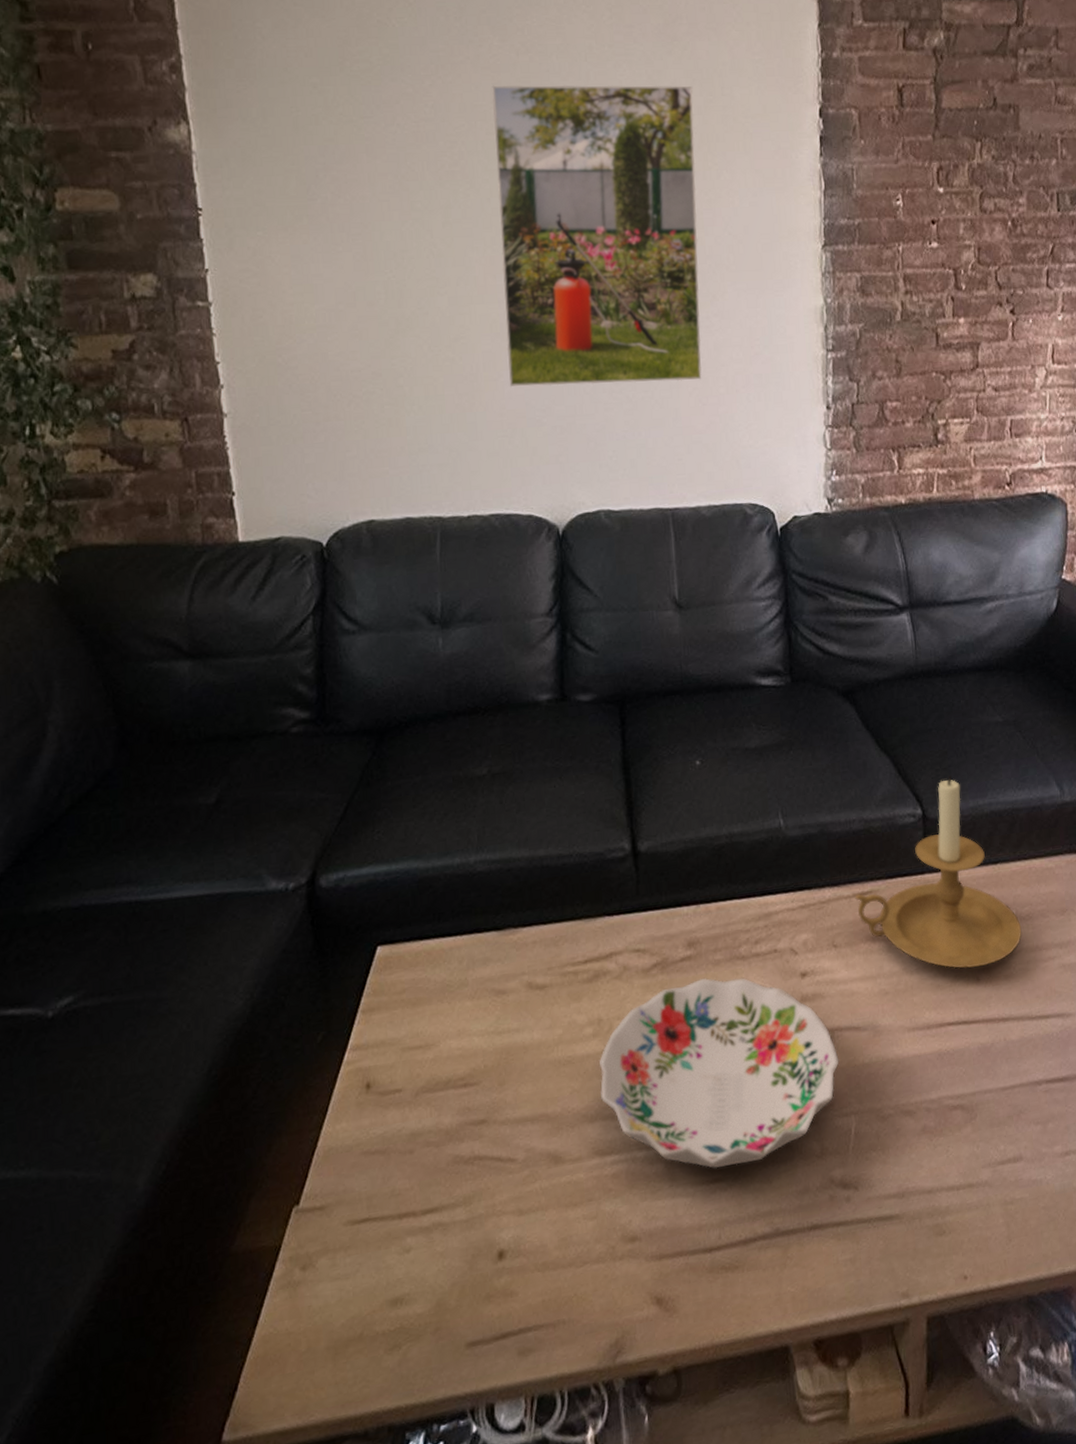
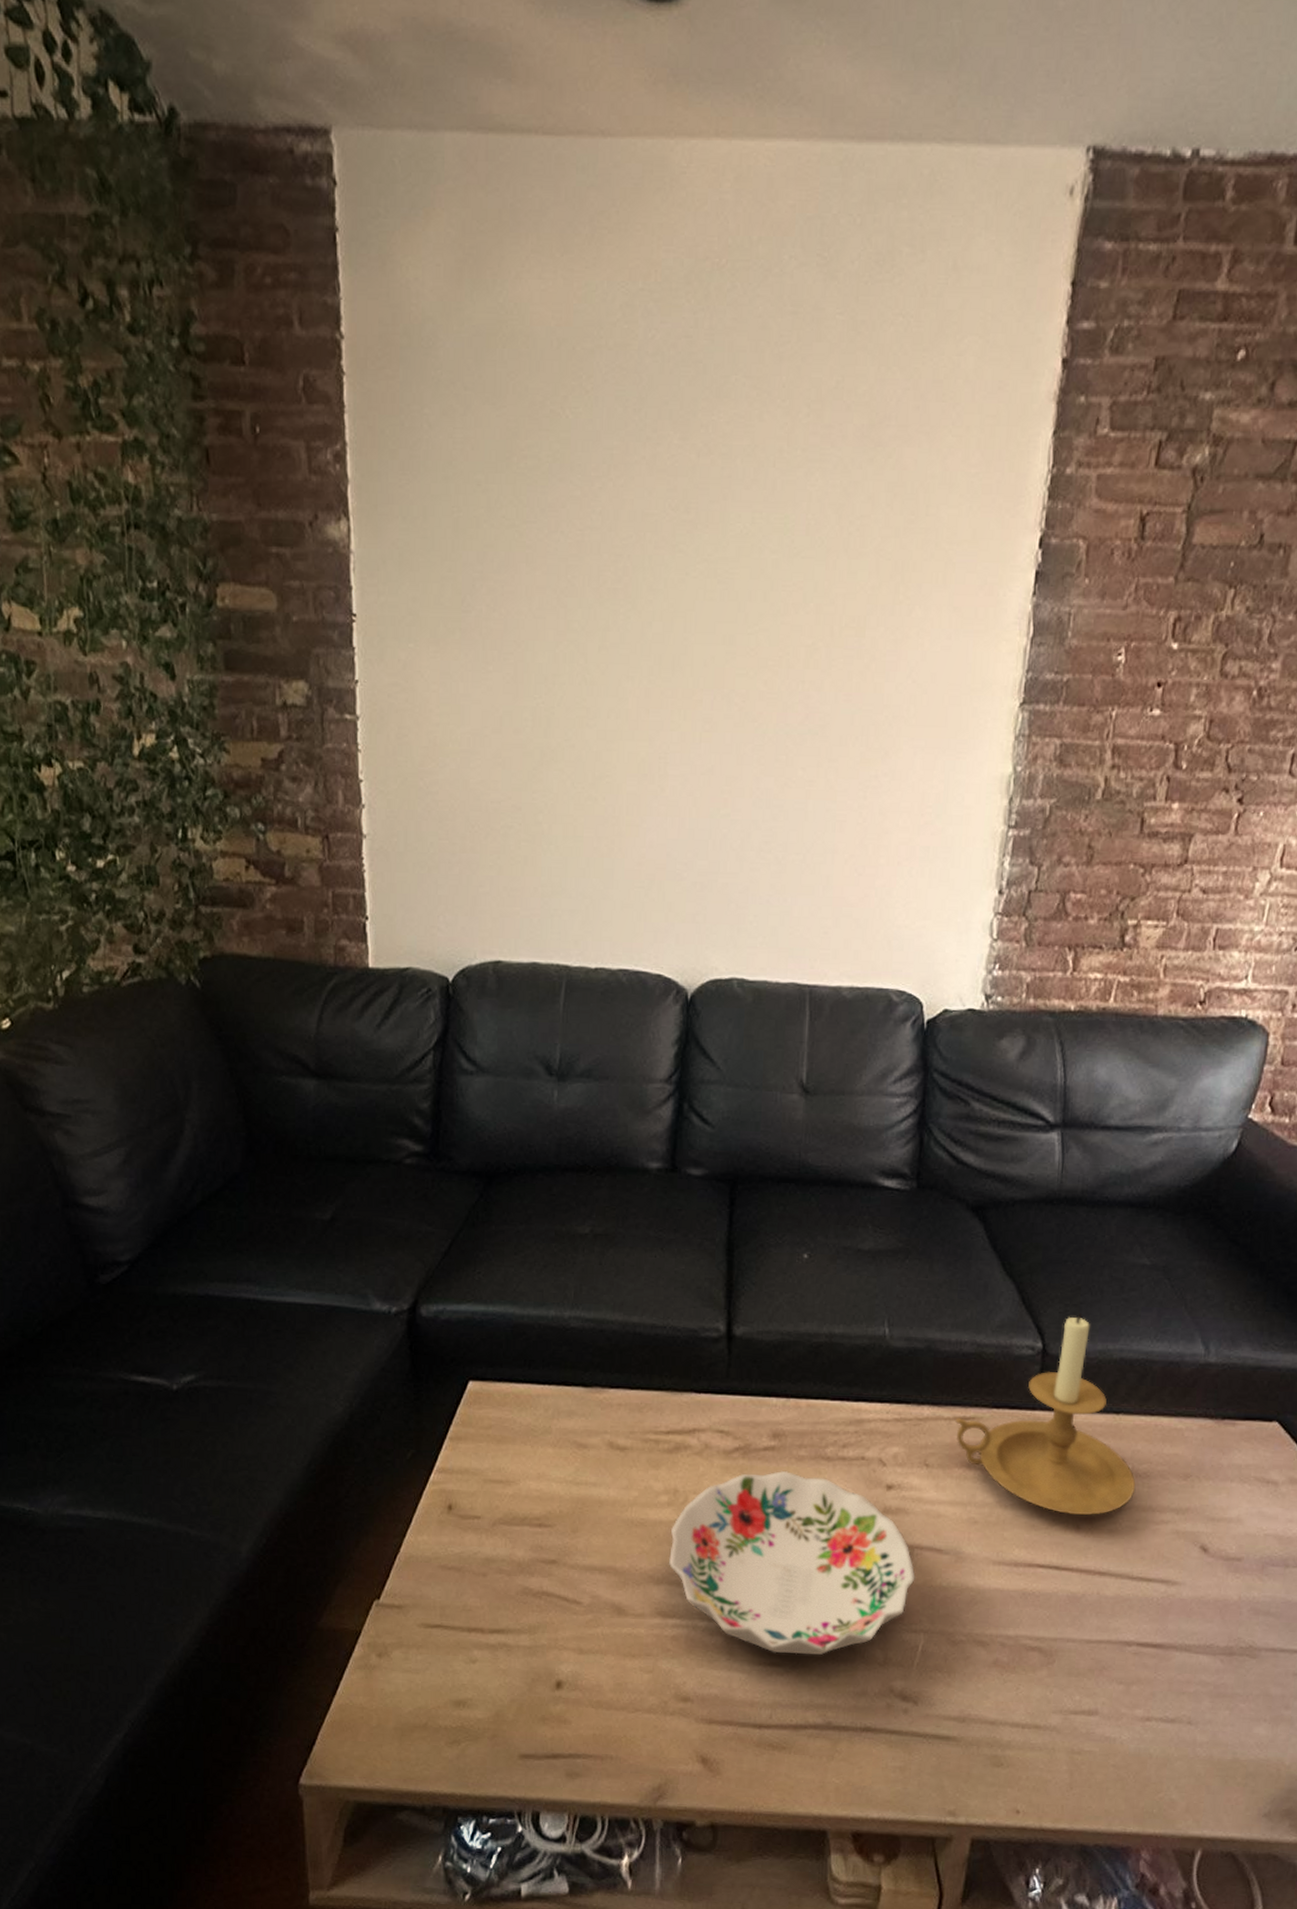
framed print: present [492,85,702,388] -> none [651,491,893,847]

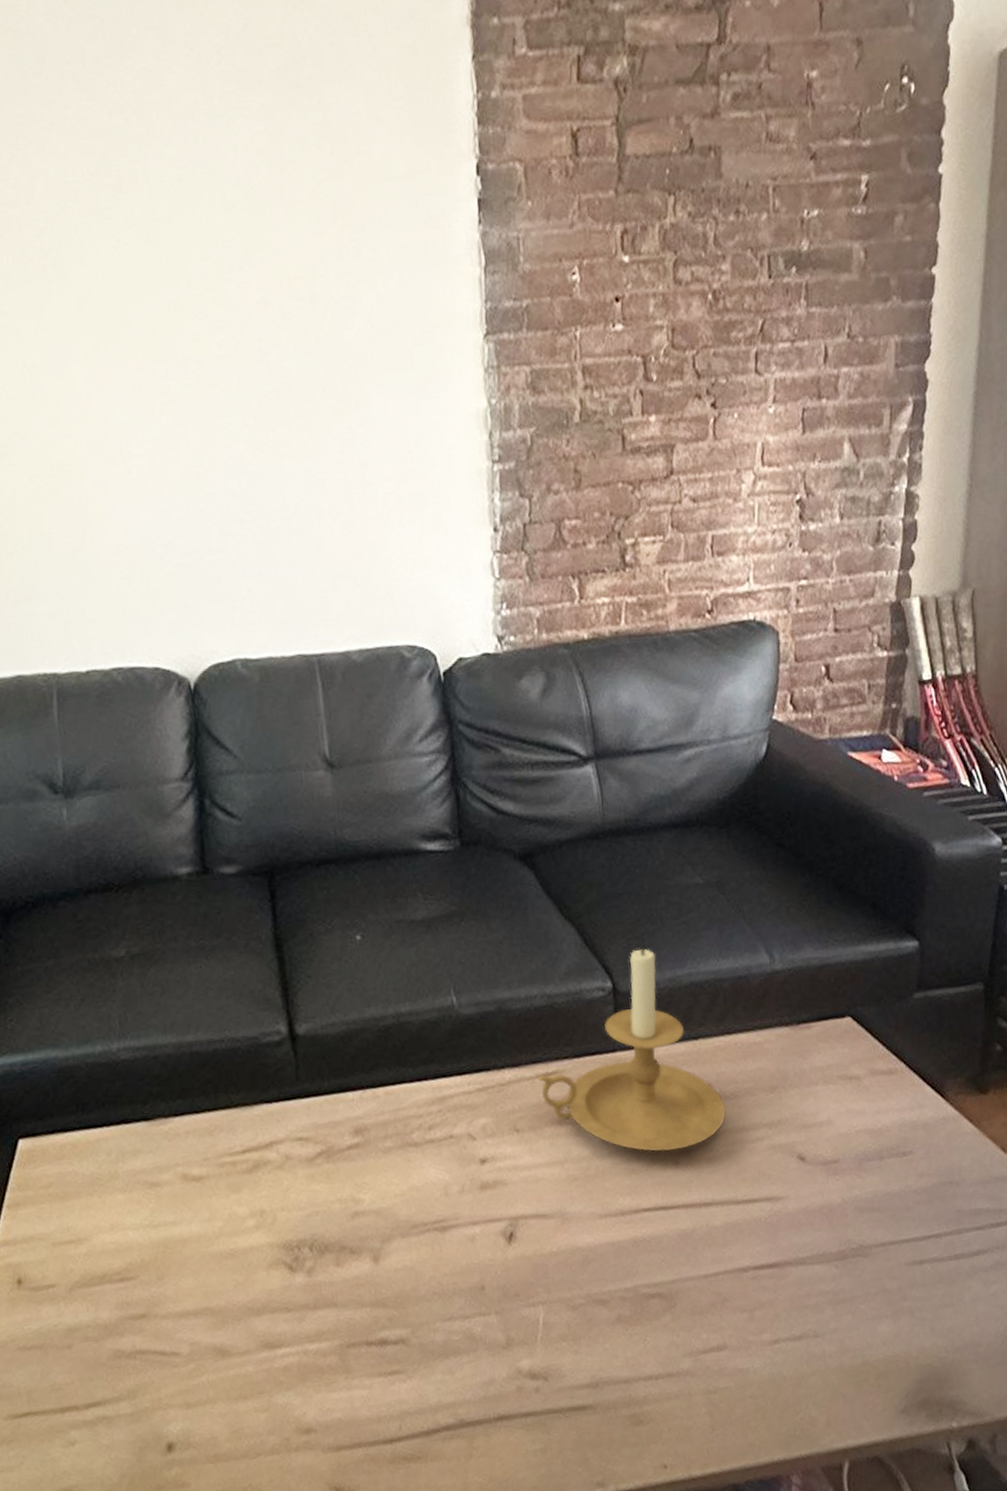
decorative bowl: present [669,1470,915,1655] -> none [264,1165,525,1361]

